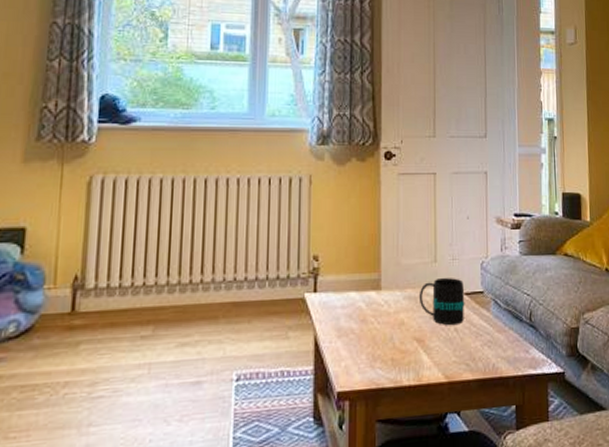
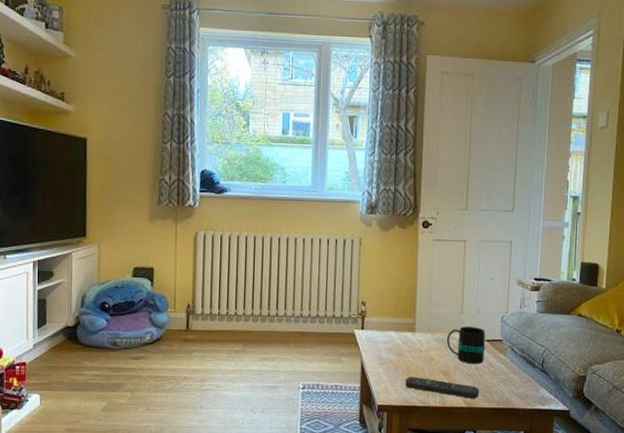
remote control: none [370,348,461,371] -> present [404,376,479,399]

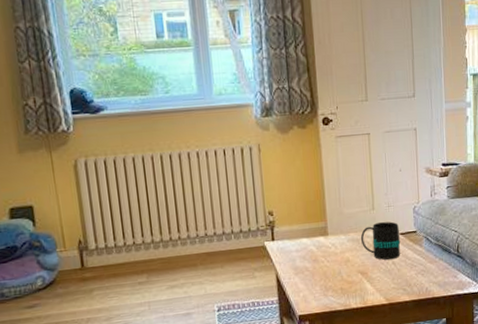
remote control: present [404,376,479,399] -> none [323,280,399,295]

